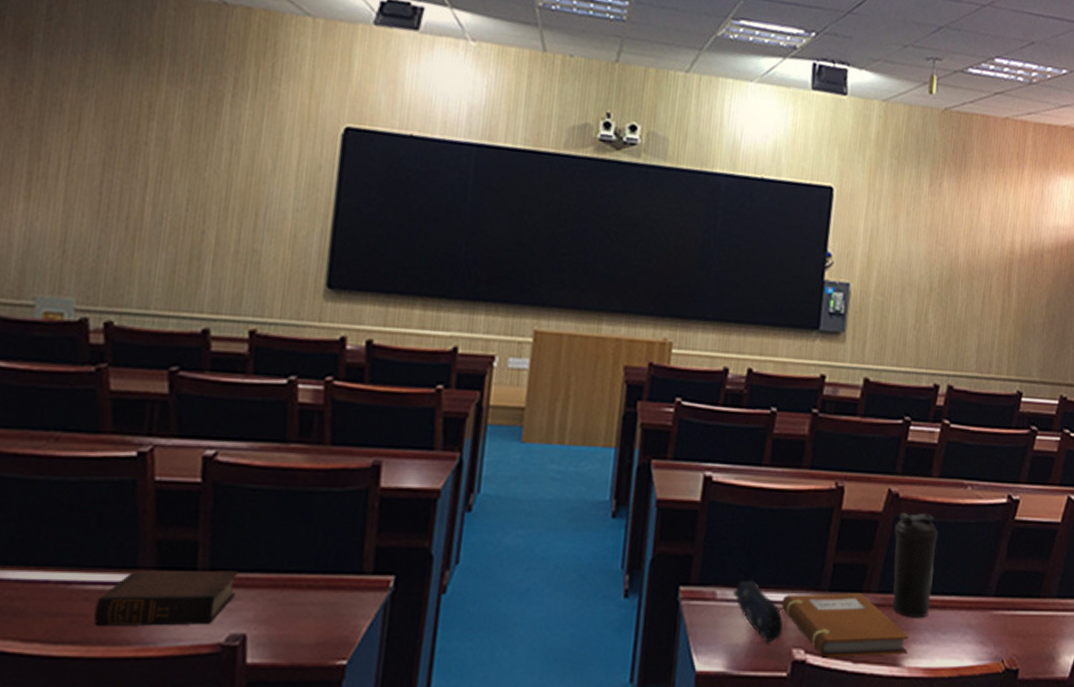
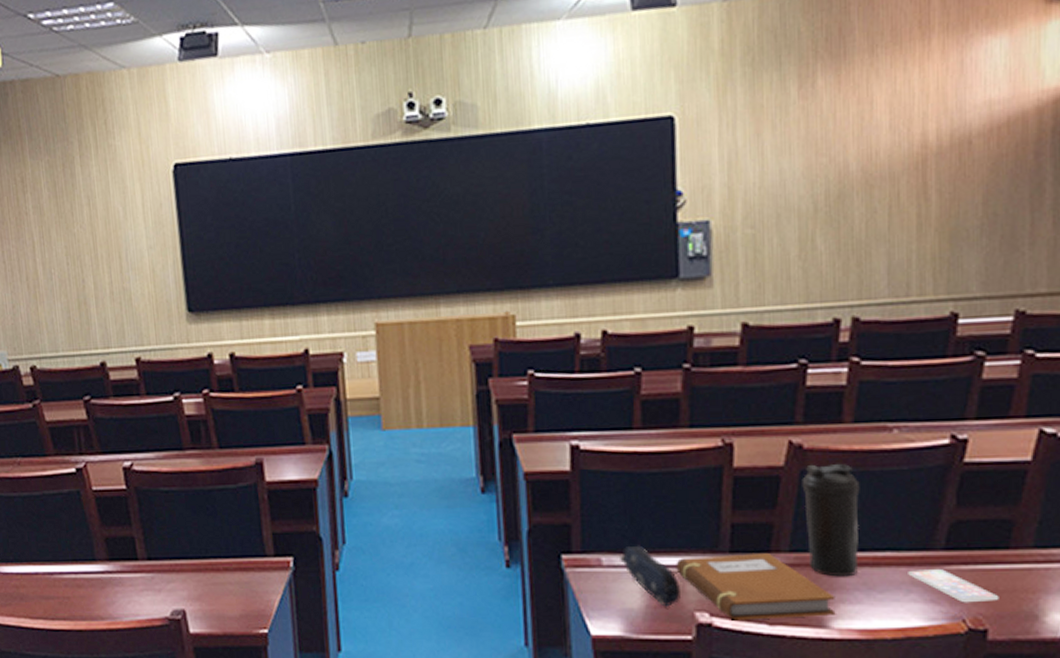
book: present [94,570,238,627] -> none [73,559,170,607]
smartphone: none [966,613,1029,645] -> present [908,569,999,603]

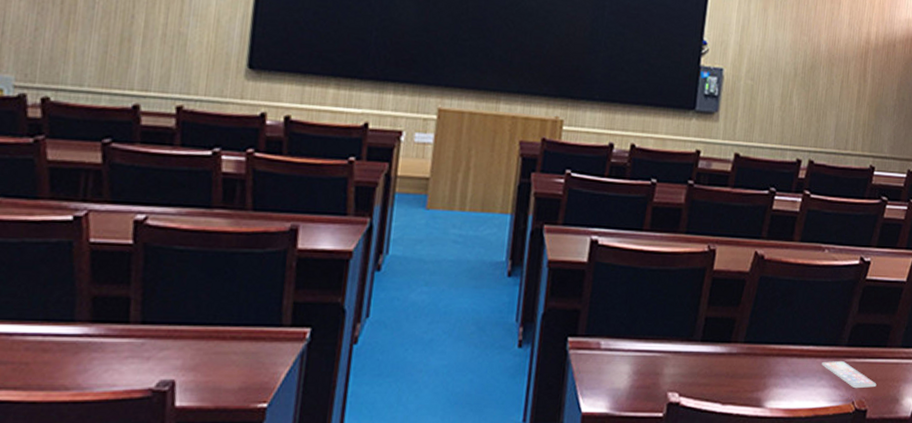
pencil case: present [618,545,680,607] -> none [614,332,660,387]
notebook: present [676,553,836,620] -> none [658,343,771,400]
water bottle: present [802,463,860,577] -> none [757,272,799,365]

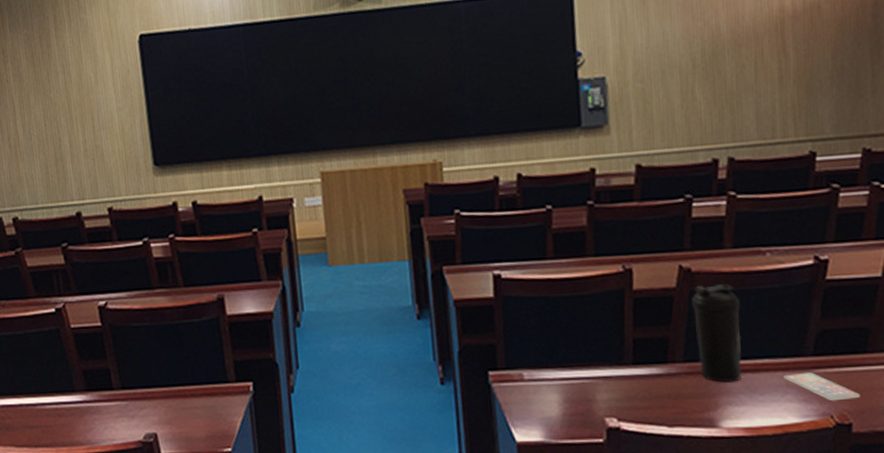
water bottle: none [757,272,799,365] -> present [691,283,743,383]

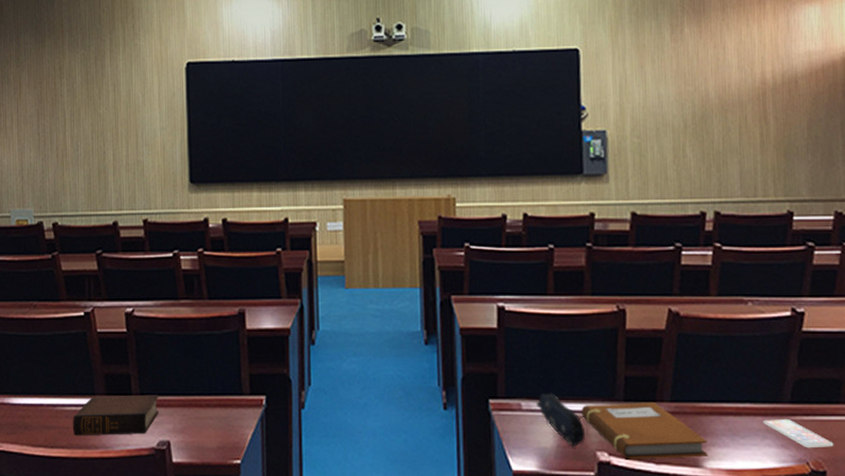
book: none [54,388,143,434] -> present [73,395,159,436]
pencil case: none [538,360,592,414] -> present [535,393,585,447]
notebook: none [587,364,725,424] -> present [581,403,708,460]
water bottle: present [691,283,743,383] -> none [679,328,725,424]

